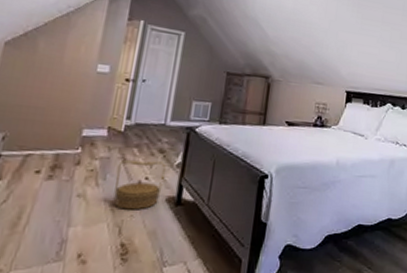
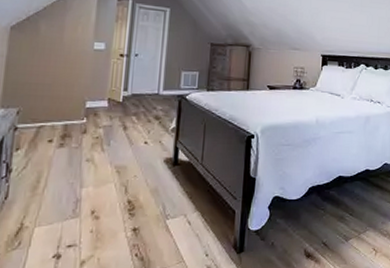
basket: present [113,160,166,210] -> none [118,127,162,171]

